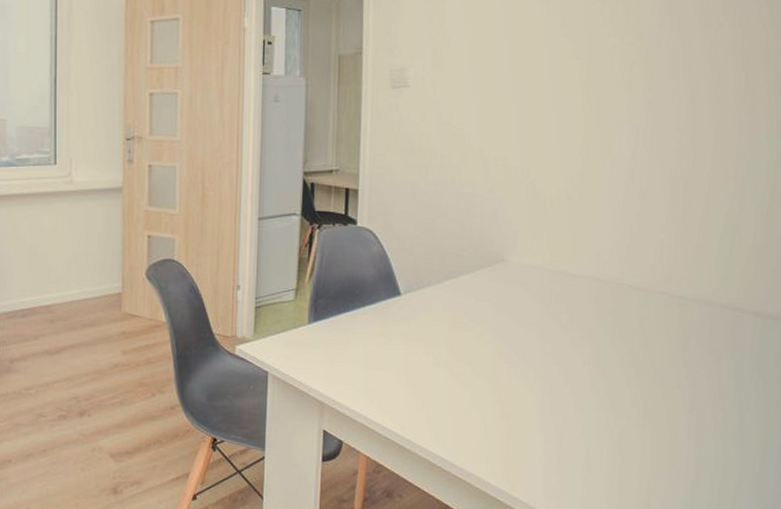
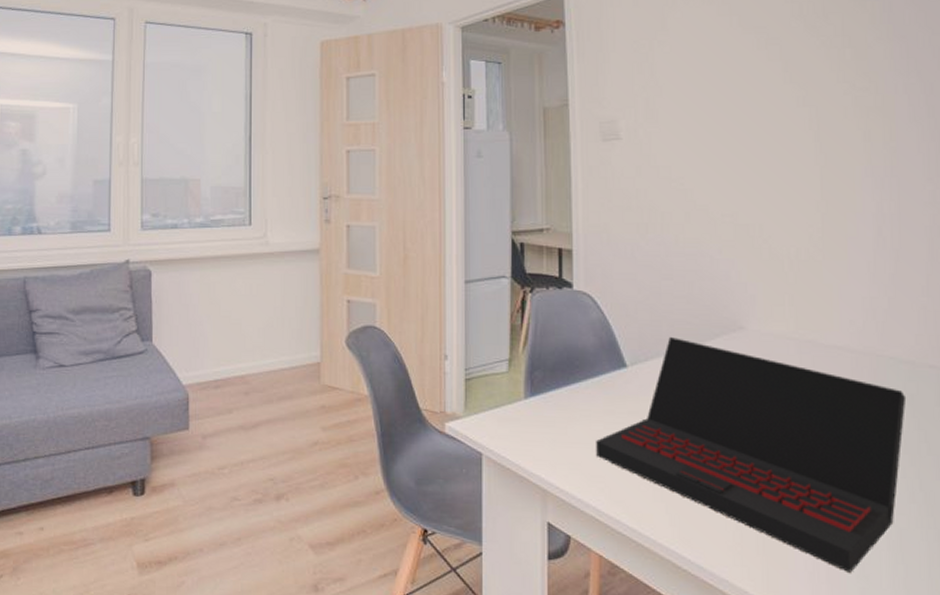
laptop: none [369,269,638,465] -> present [596,337,907,572]

